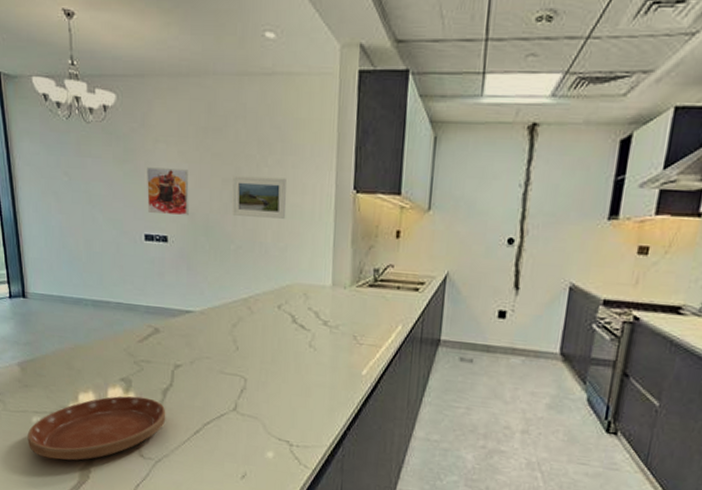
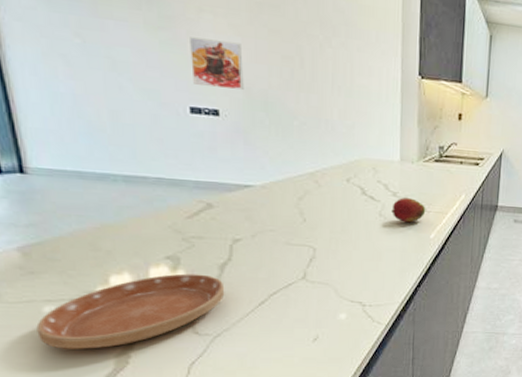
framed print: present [232,175,286,219] -> none [294,53,353,98]
fruit: none [322,327,358,356] -> present [391,198,426,223]

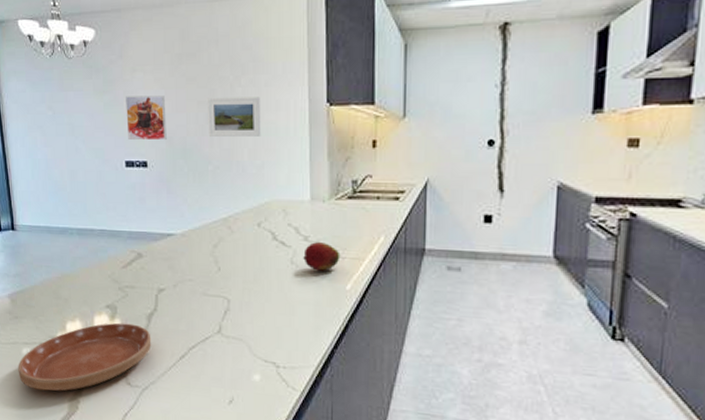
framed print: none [294,53,353,98] -> present [208,97,261,136]

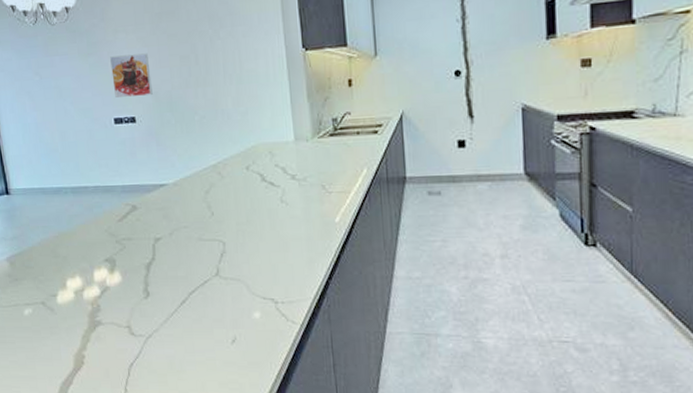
saucer: present [18,322,152,392] -> none [20,275,152,349]
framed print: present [208,97,261,136] -> none [189,47,243,88]
fruit: present [303,242,340,271] -> none [292,179,327,207]

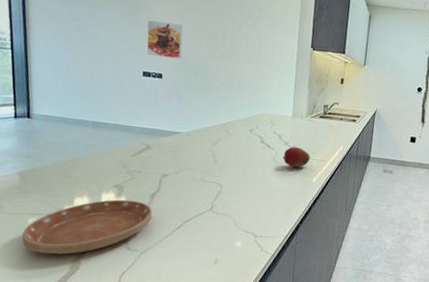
saucer: none [20,275,152,349] -> present [22,199,153,255]
fruit: none [292,179,327,207] -> present [283,146,311,168]

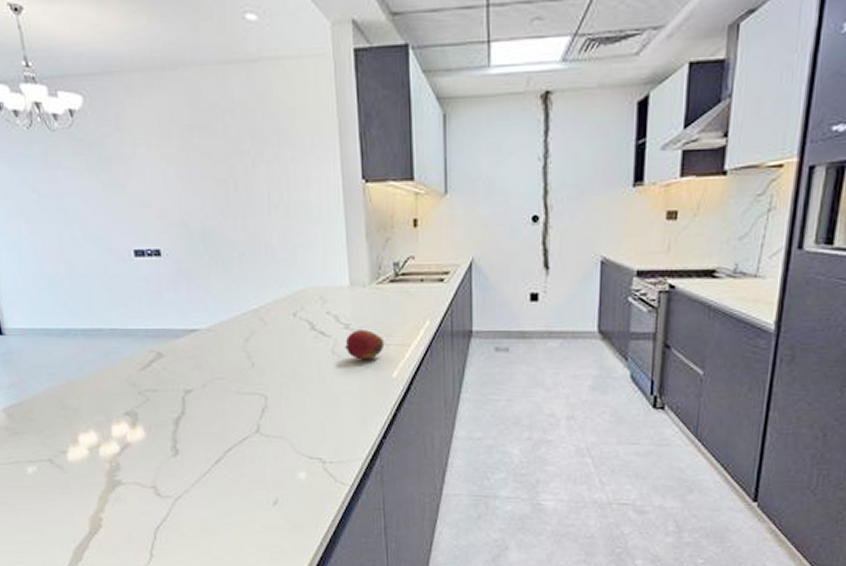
saucer: present [22,199,153,255] -> none [23,430,182,511]
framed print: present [147,20,183,59] -> none [128,173,182,225]

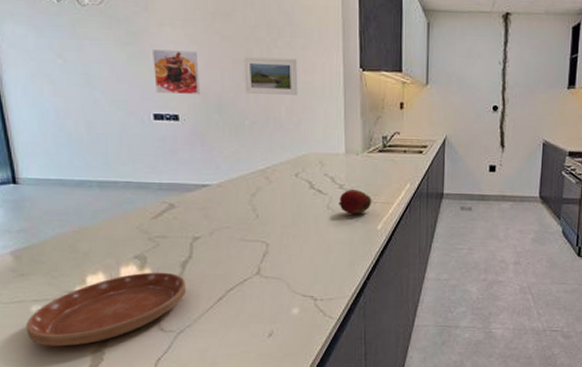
saucer: none [23,430,182,511] -> present [25,272,187,346]
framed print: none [128,173,182,225] -> present [153,49,200,94]
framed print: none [227,173,291,219] -> present [244,56,298,95]

